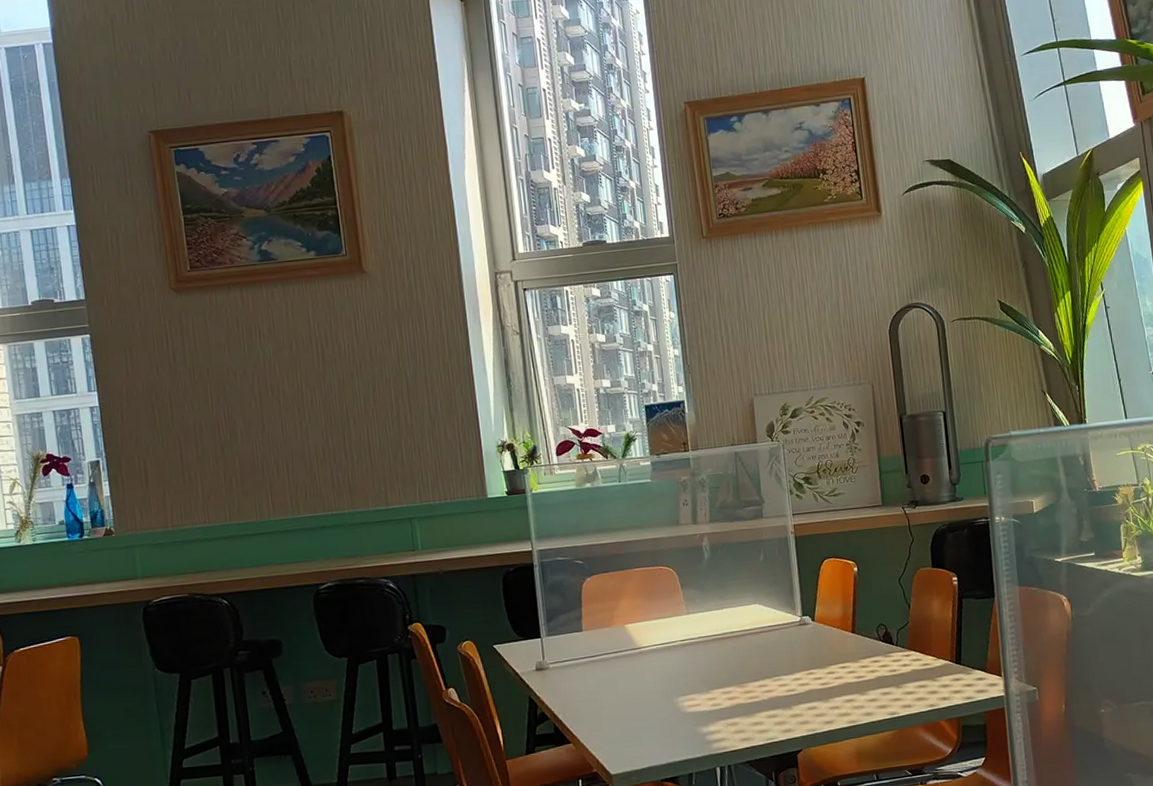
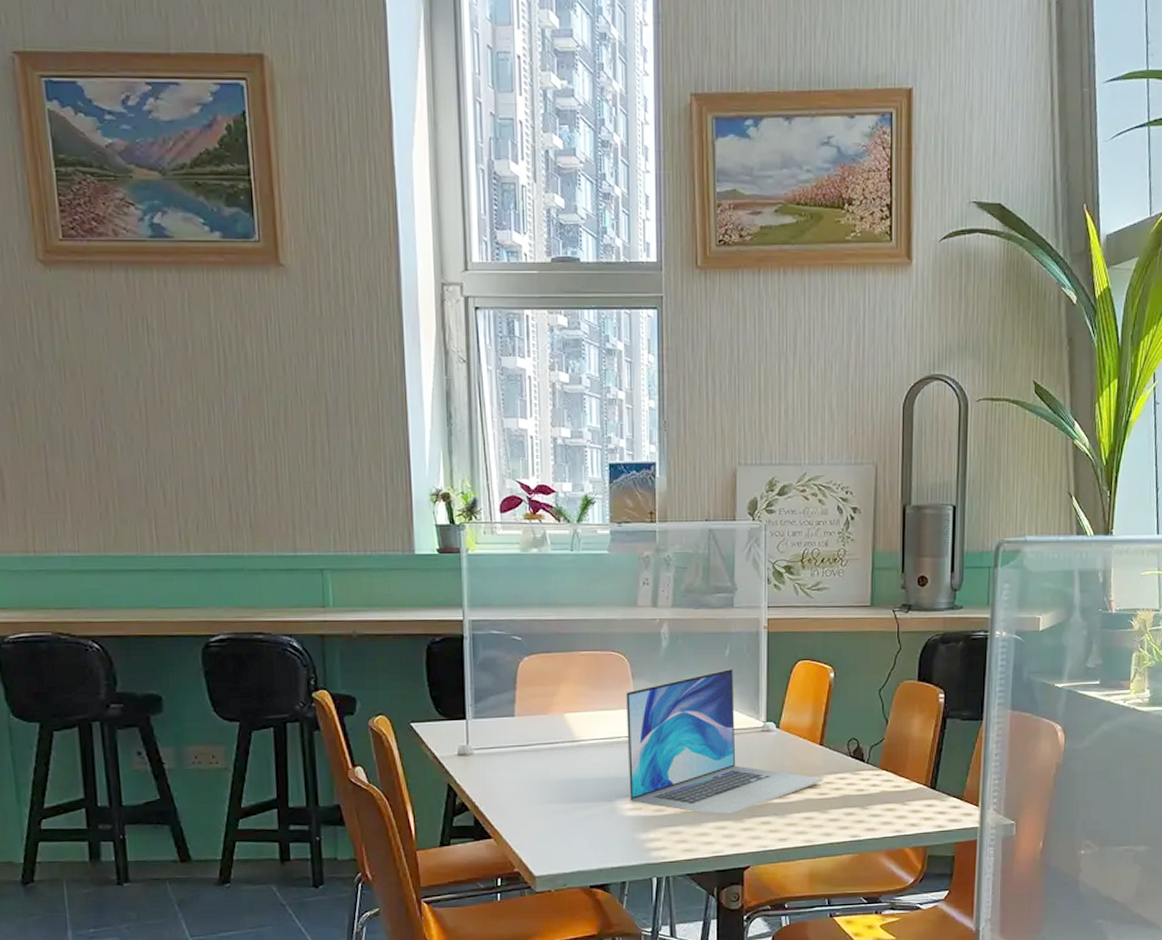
laptop: none [677,571,860,704] -> present [626,668,824,814]

